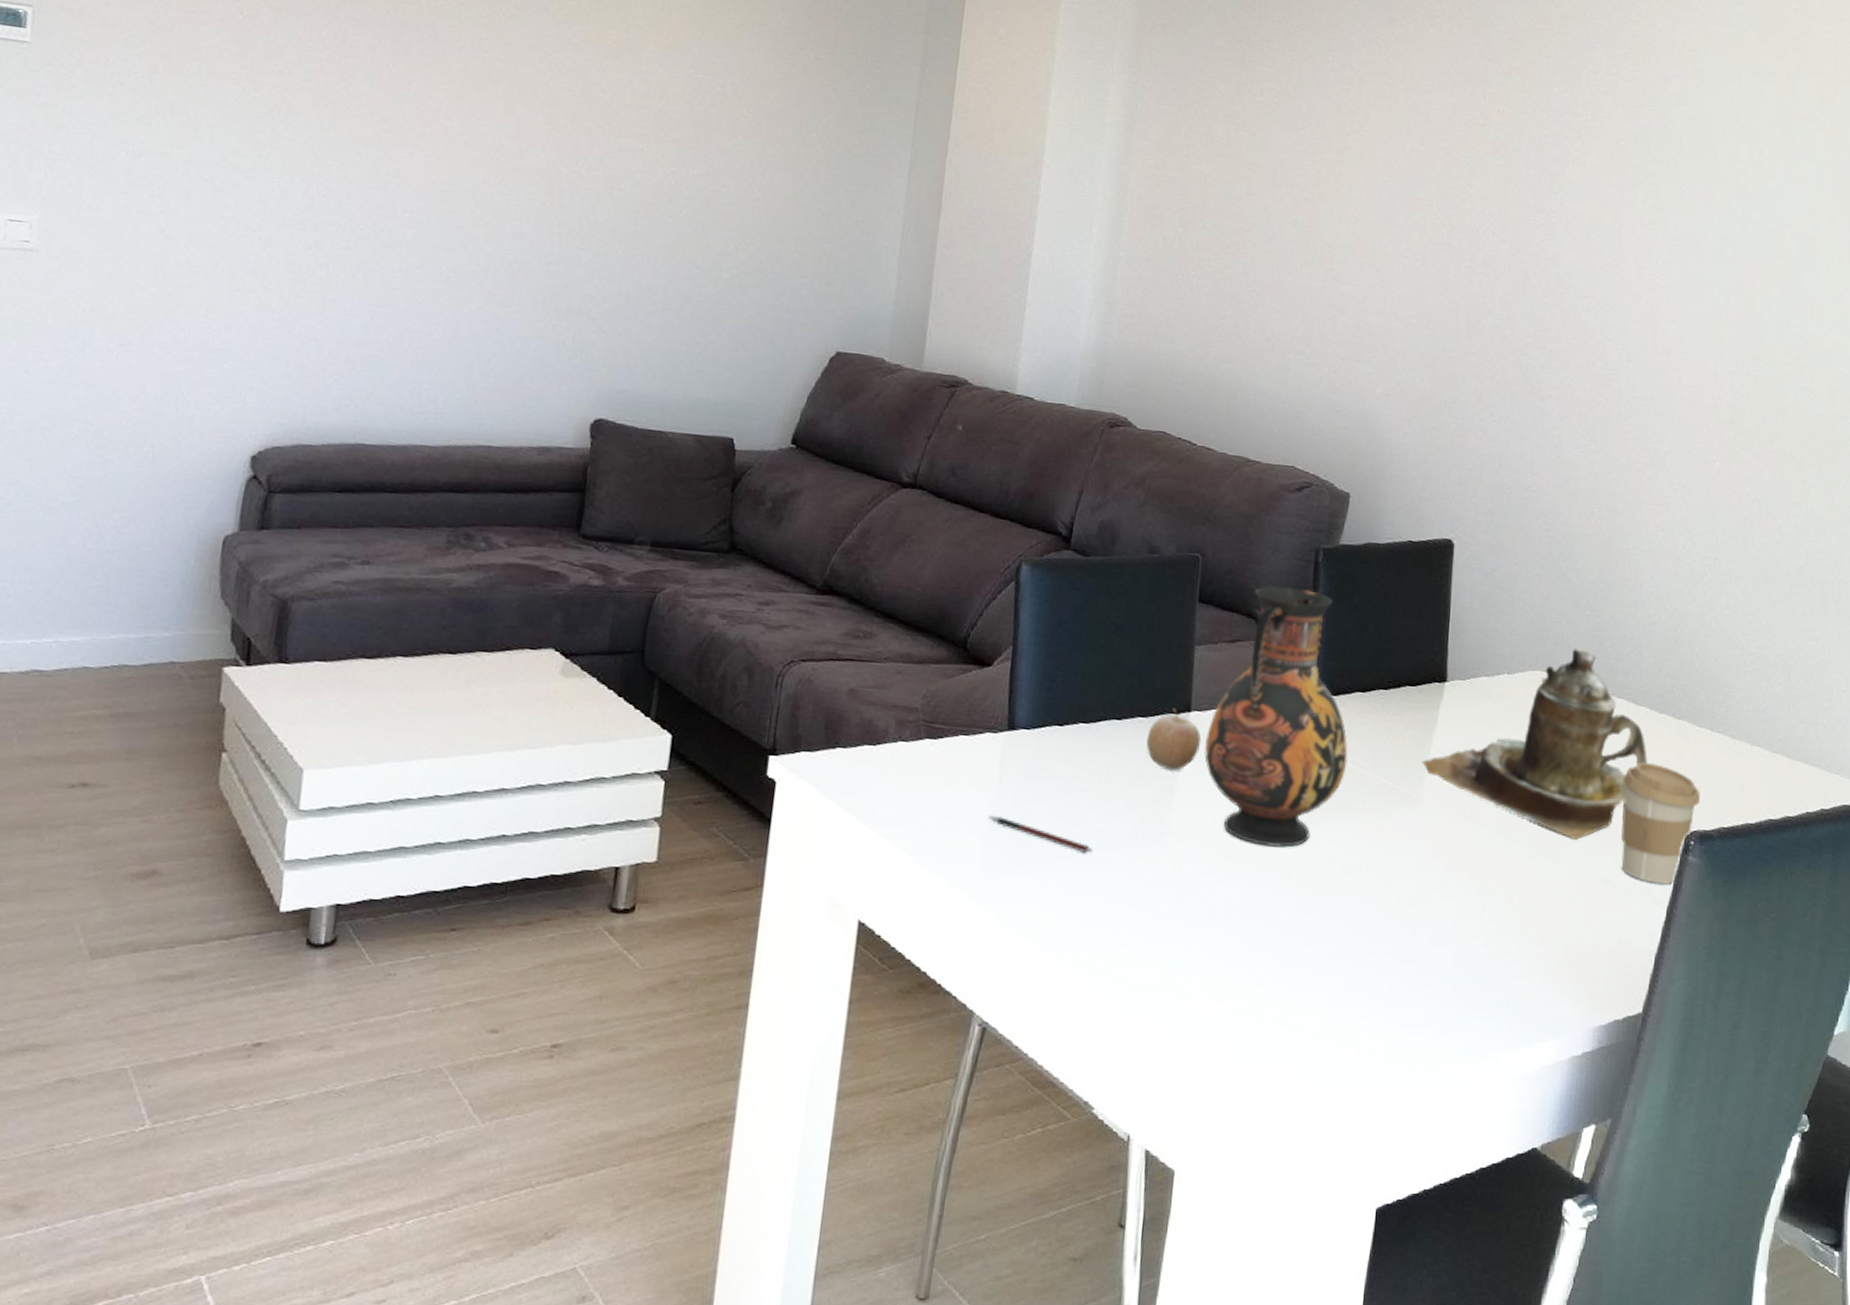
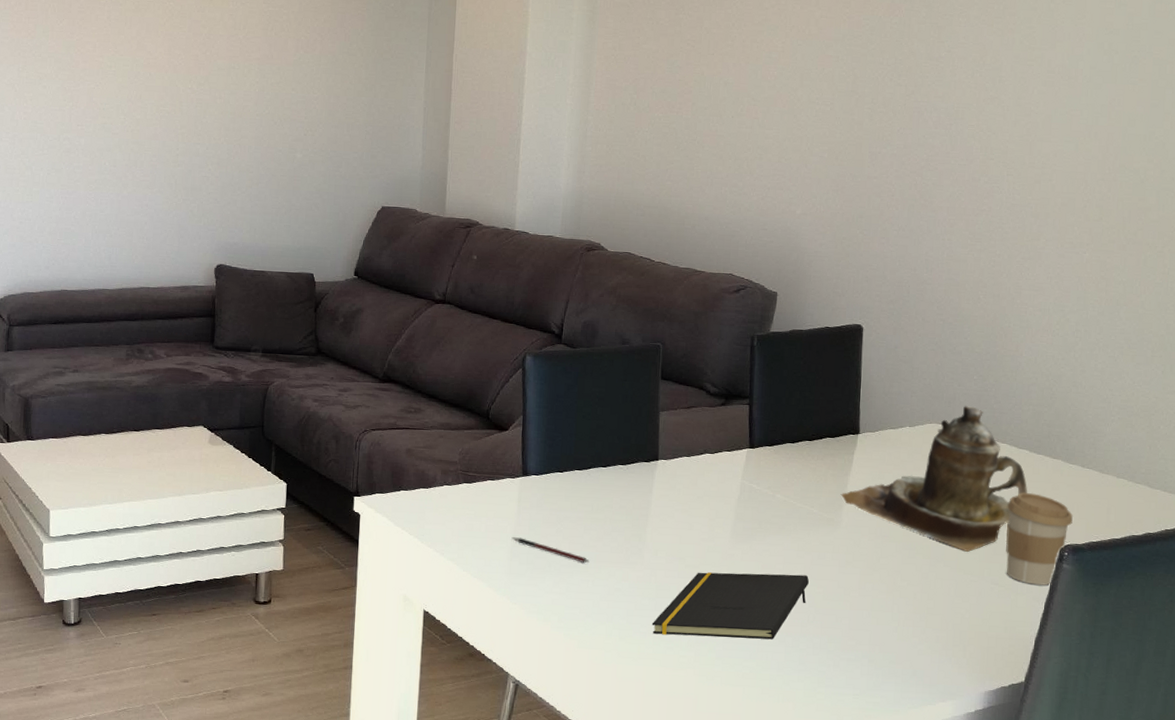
fruit: present [1146,708,1202,771] -> none [625,458,668,503]
notepad: none [1172,866,1379,960] -> present [651,572,809,640]
vase: present [1204,585,1348,847] -> none [670,365,782,559]

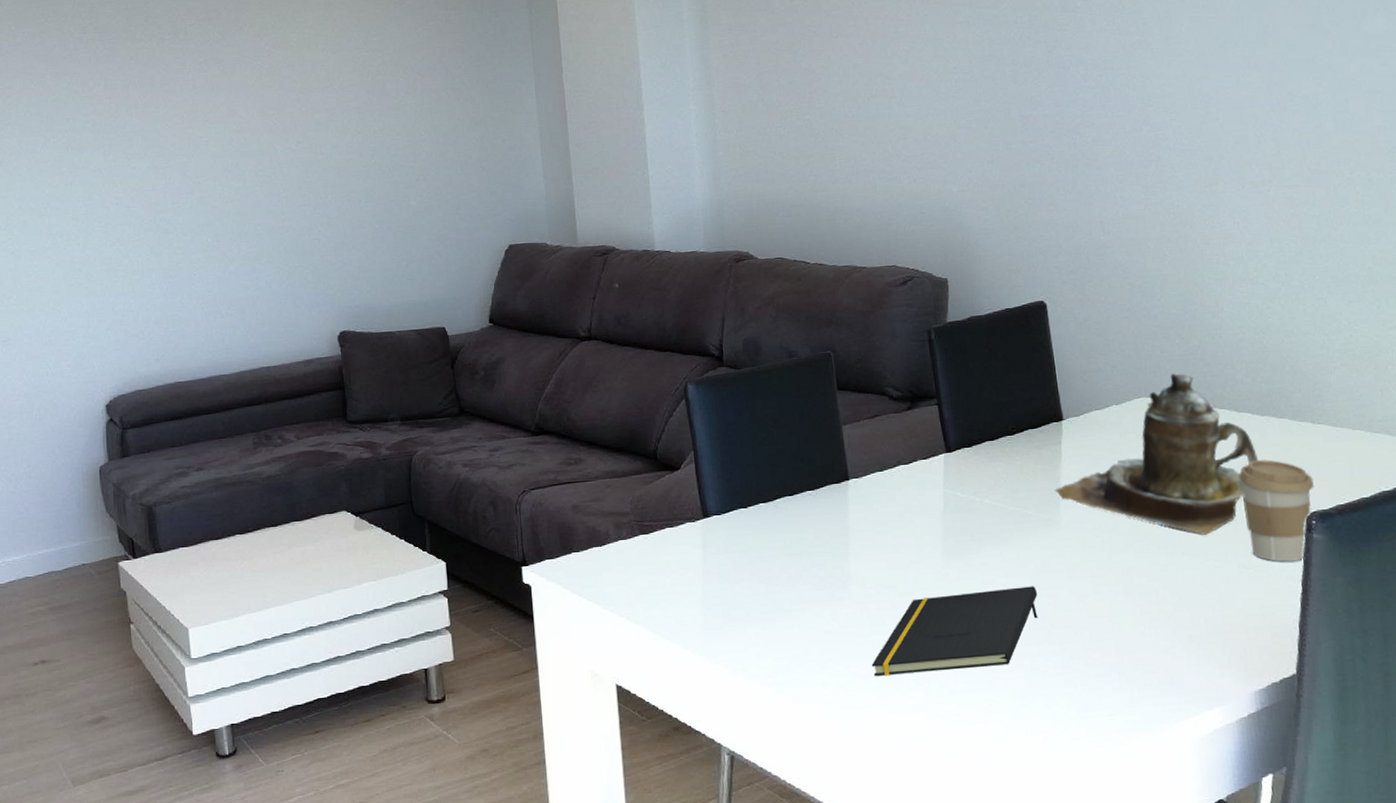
pen: present [511,537,590,564] -> none [701,587,792,607]

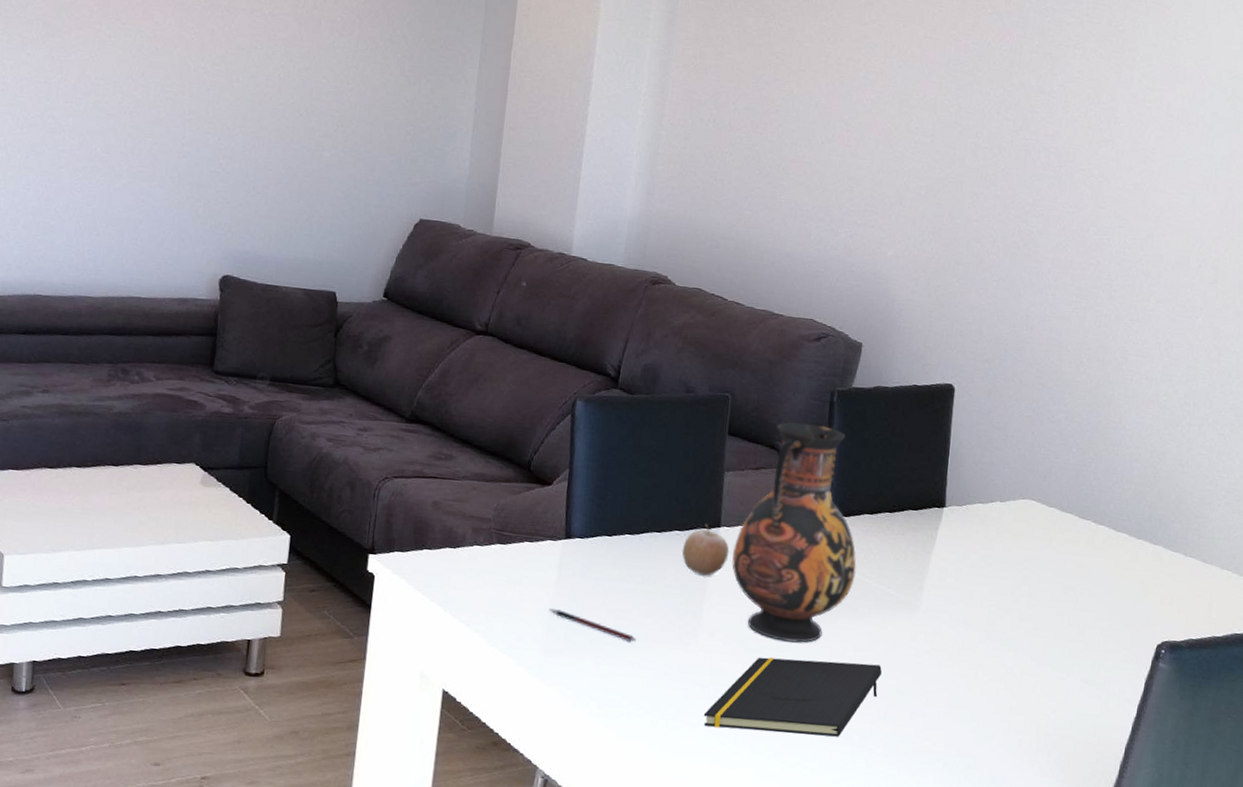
pen: none [701,587,792,607] -> present [548,609,637,643]
fruit: none [816,479,863,530] -> present [682,524,730,576]
vase: none [866,364,991,580] -> present [732,421,857,643]
teapot: present [1054,373,1259,535] -> none [921,481,1125,645]
coffee cup: present [1239,459,1314,563] -> none [1097,581,1172,687]

